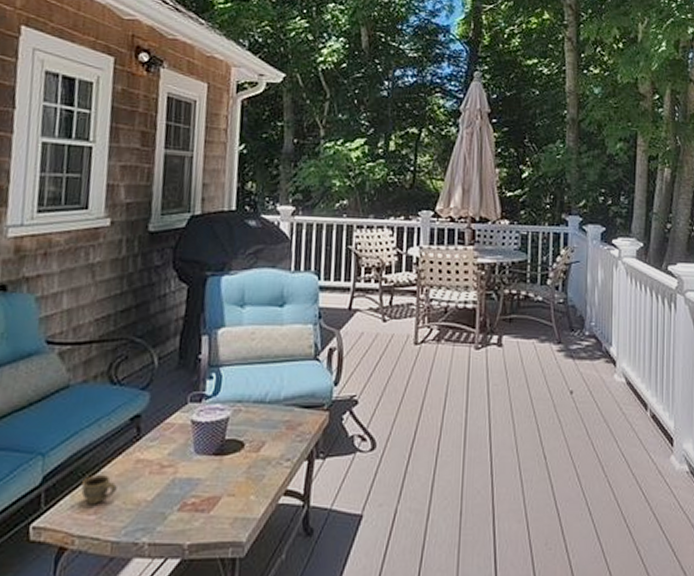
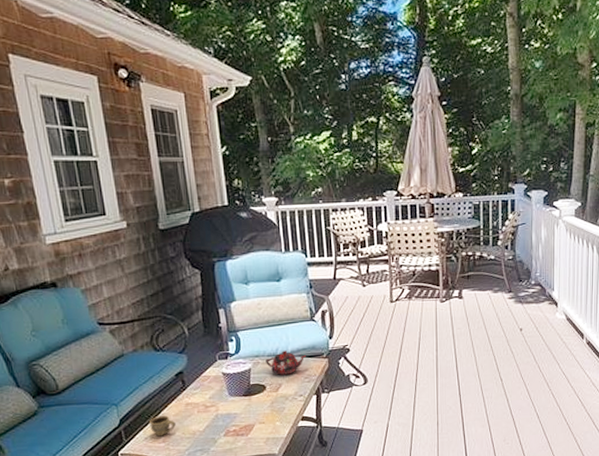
teapot: none [249,397,301,430] -> present [266,350,306,375]

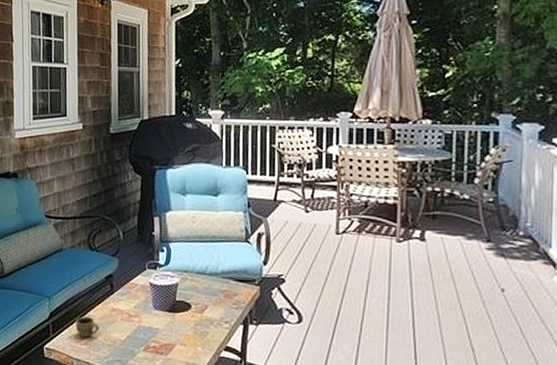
teapot: present [266,350,306,375] -> none [194,270,236,297]

